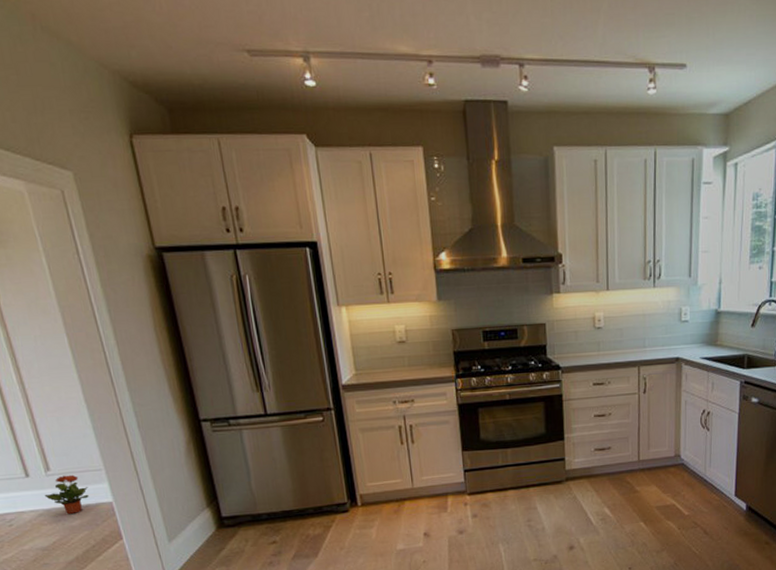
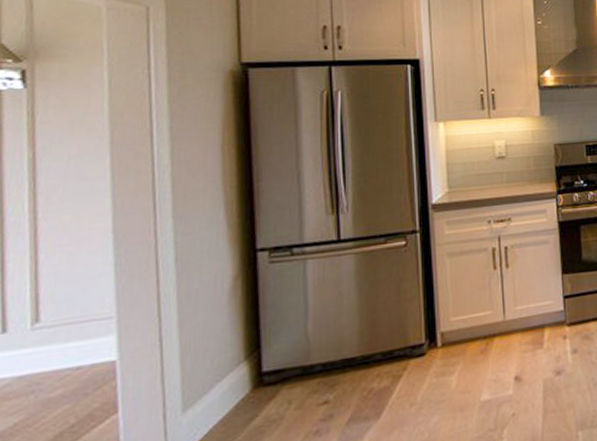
potted plant: present [44,474,89,515] -> none [20,326,88,383]

